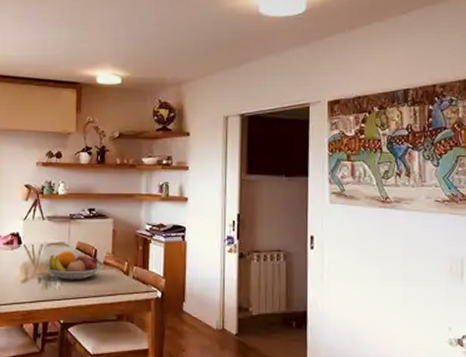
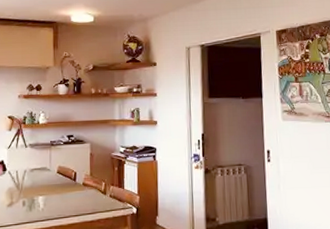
fruit bowl: present [43,251,104,280] -> none [27,175,84,202]

